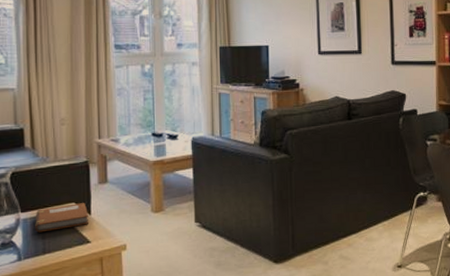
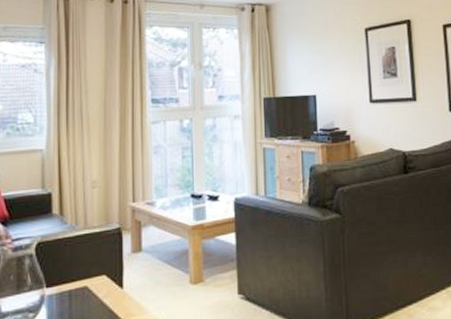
notebook: present [35,203,88,233] -> none [61,275,120,311]

